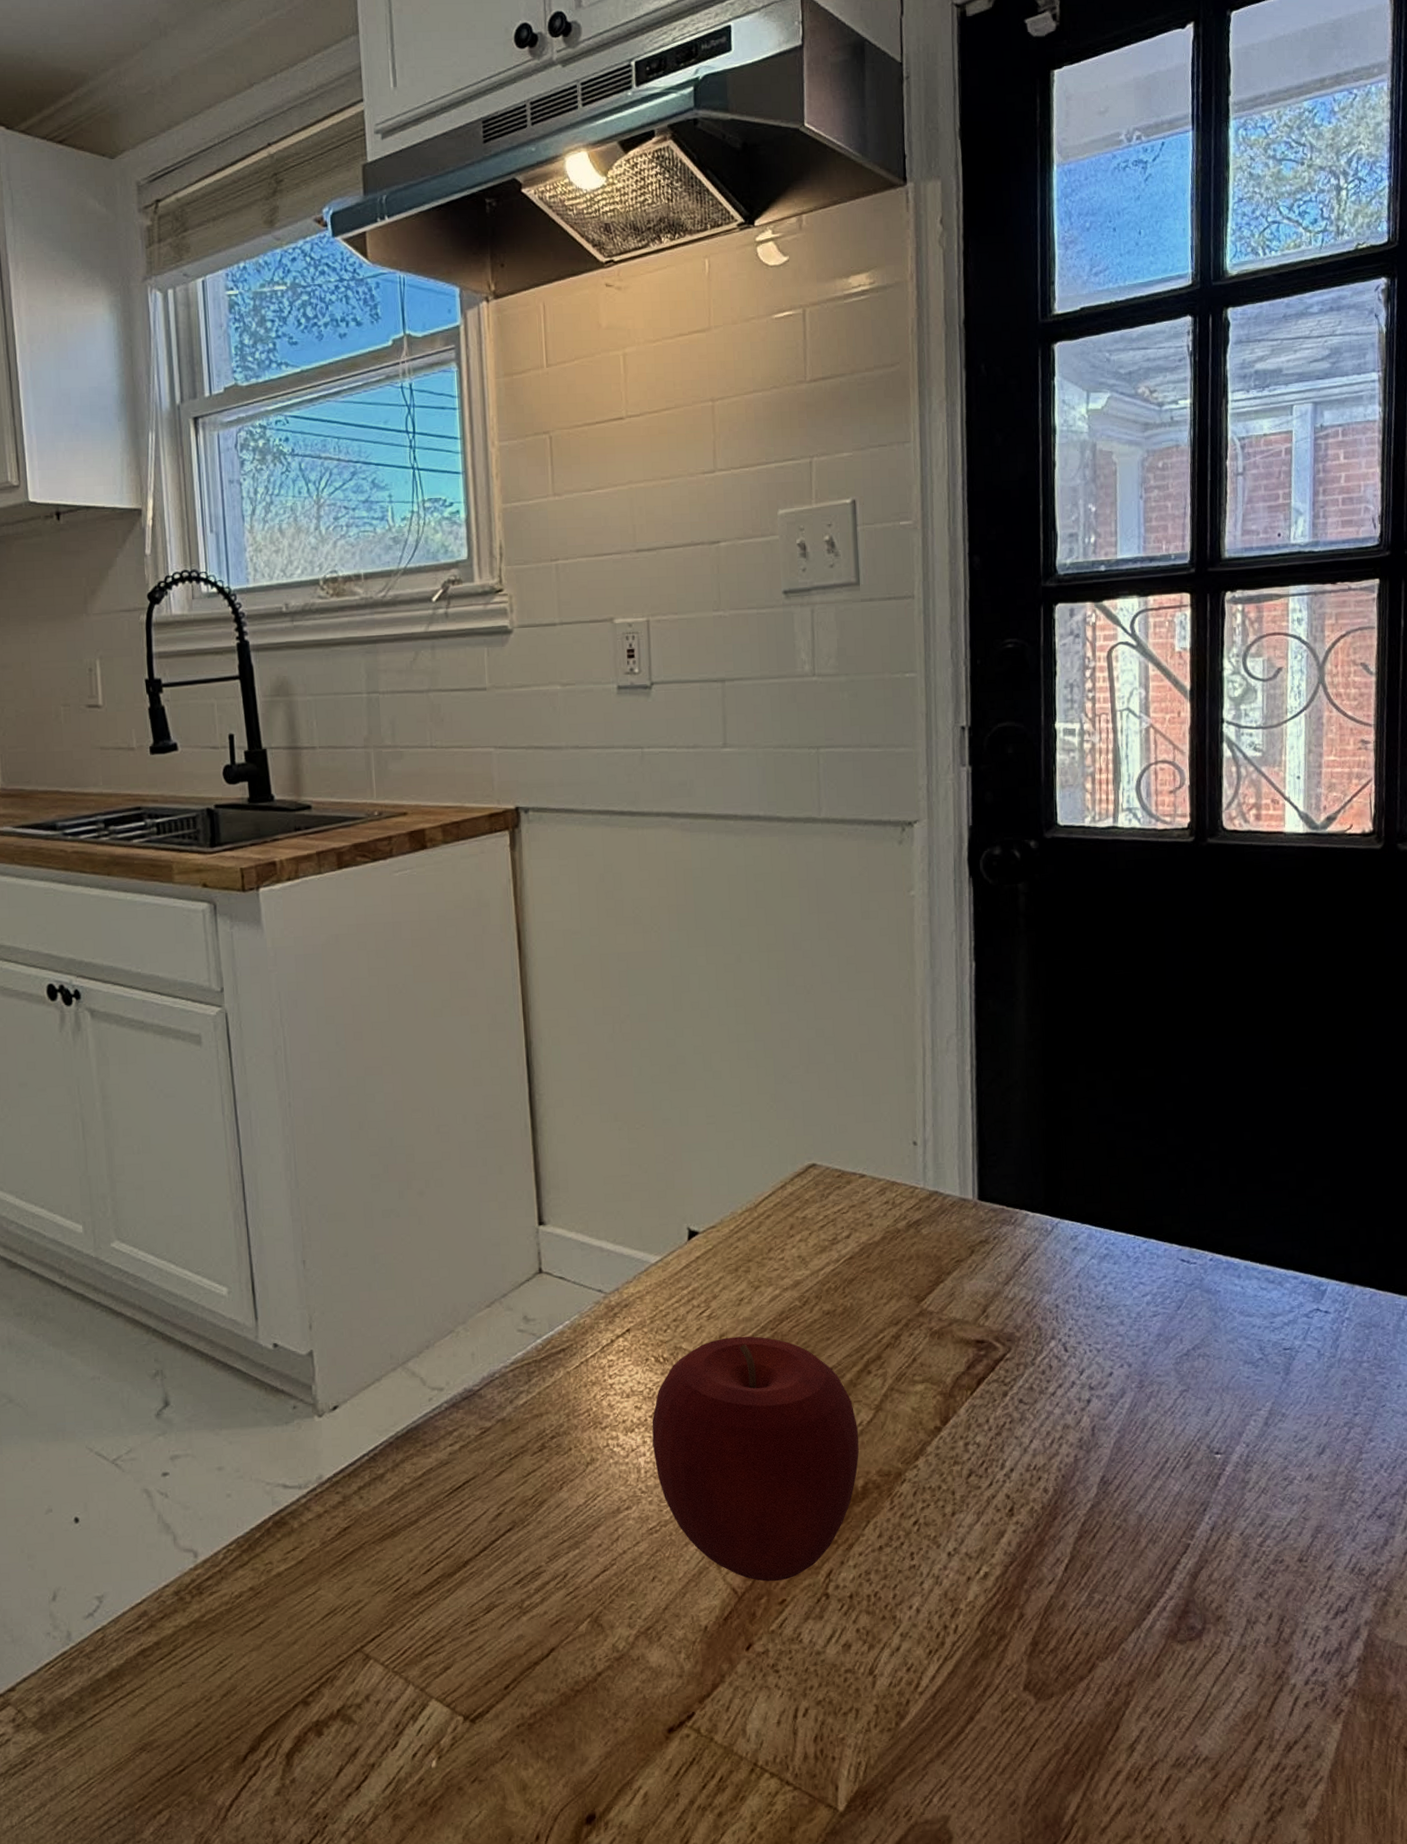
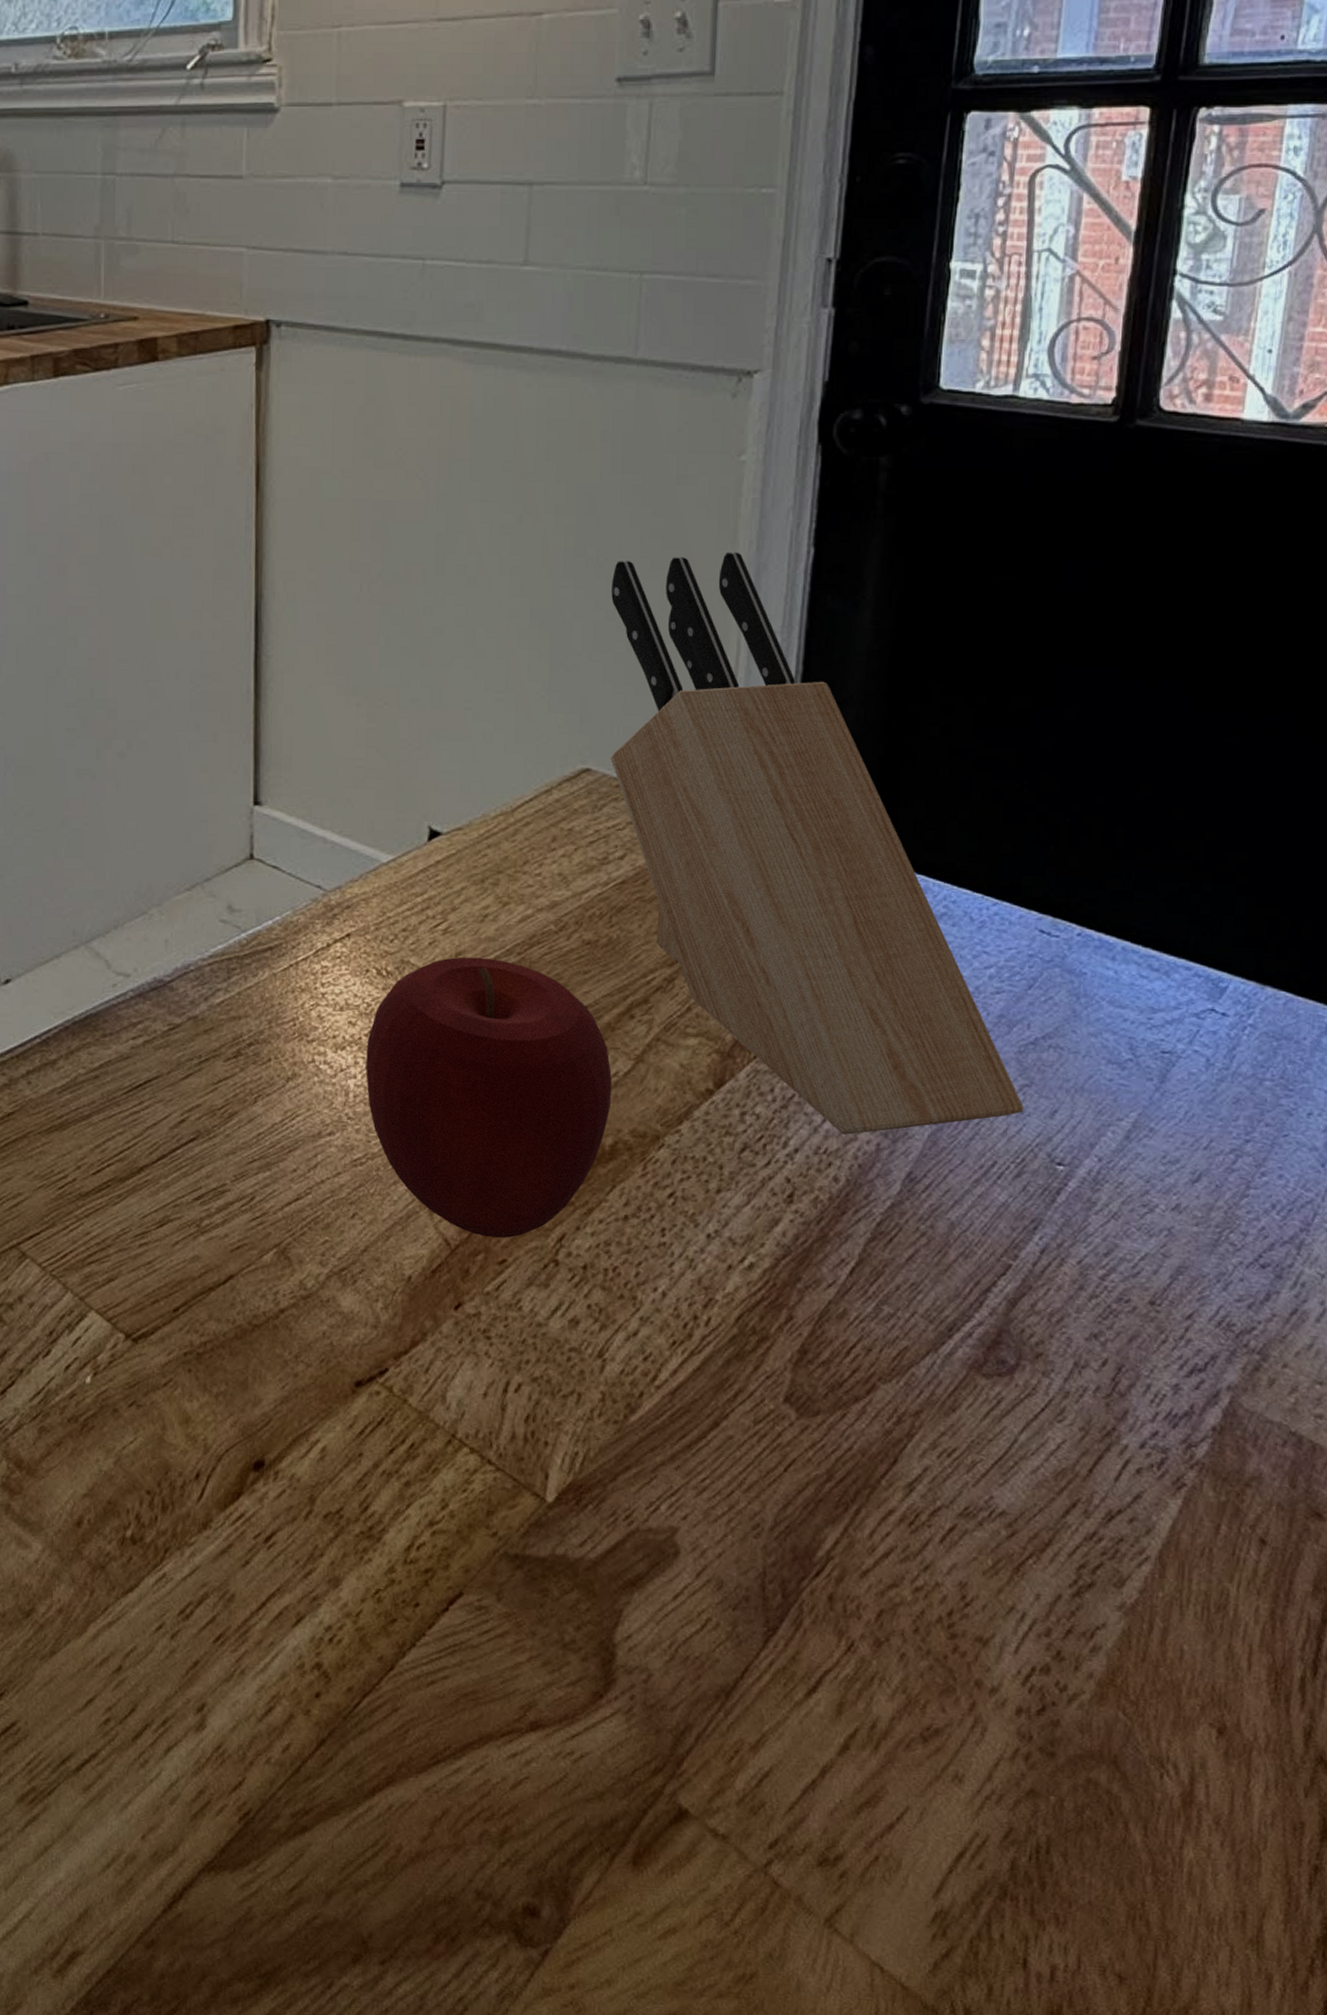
knife block: none [818,971,1185,1451] -> present [610,552,1024,1135]

